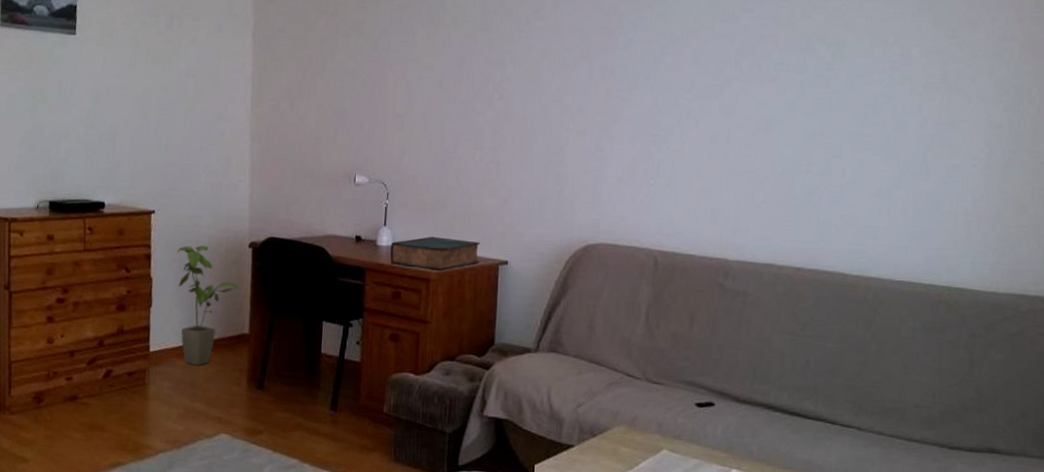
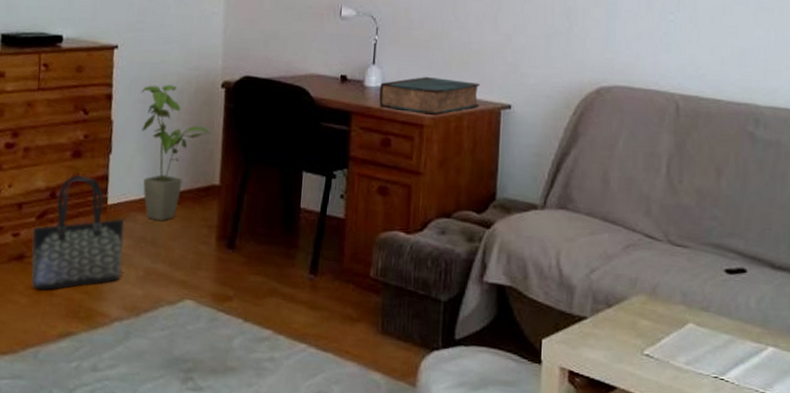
tote bag: none [84,326,166,427] -> present [31,175,124,291]

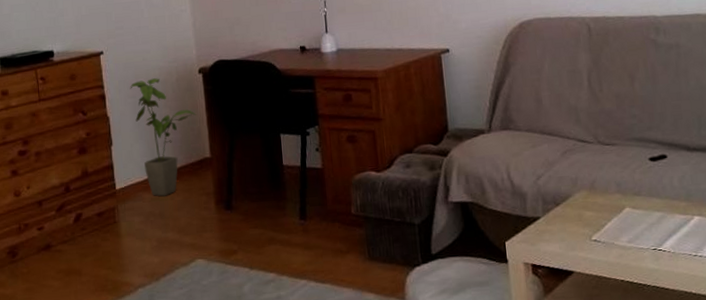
tote bag: present [31,175,124,291] -> none [55,168,139,272]
book: present [379,77,480,115] -> none [335,34,423,69]

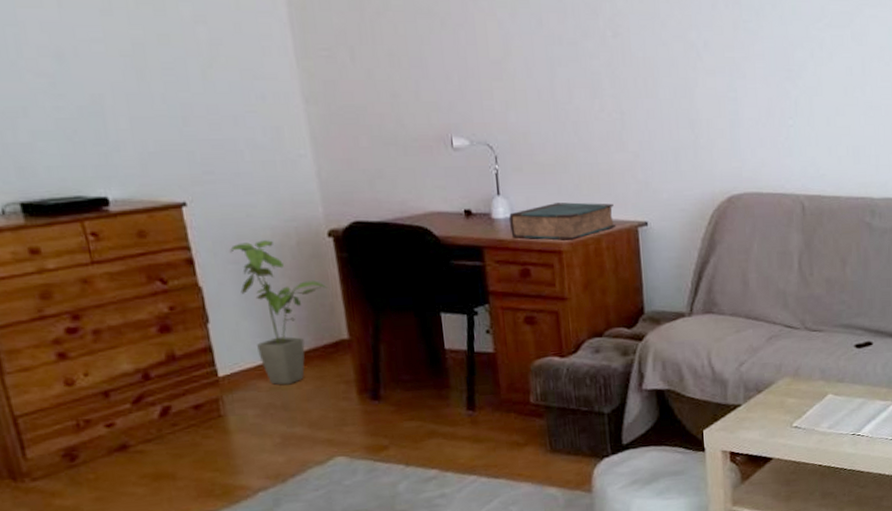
book: none [335,34,423,69] -> present [509,202,617,240]

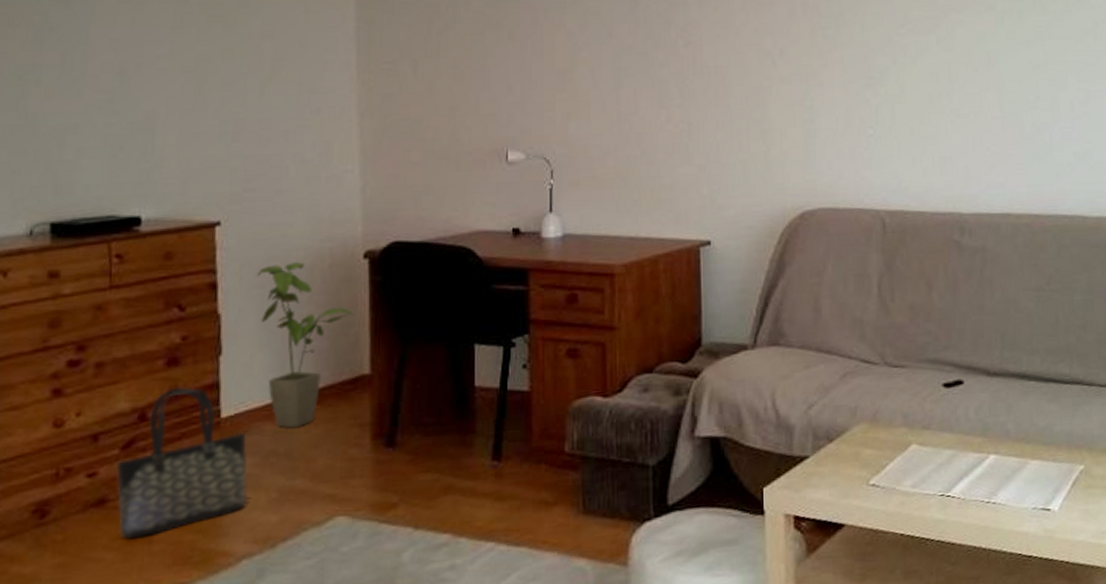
tote bag: none [131,350,255,477] -> present [117,387,248,539]
book: present [509,202,617,240] -> none [560,219,676,262]

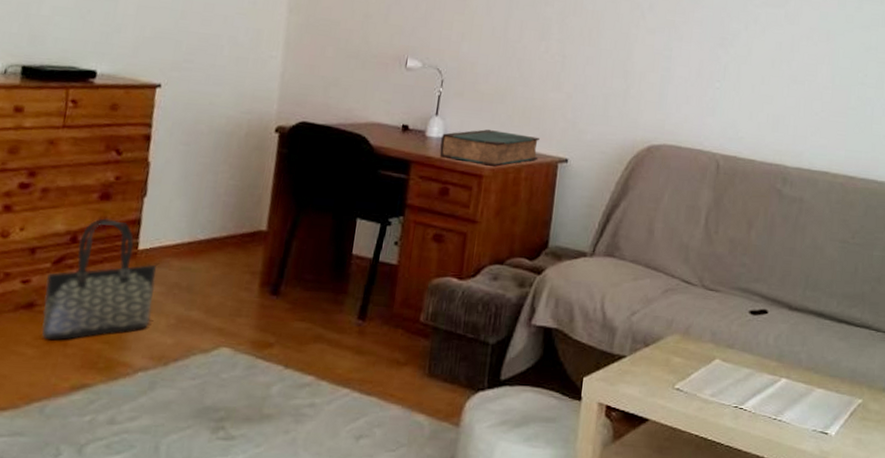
house plant: present [256,262,355,428] -> none [180,127,261,268]
book: none [560,219,676,262] -> present [439,129,540,167]

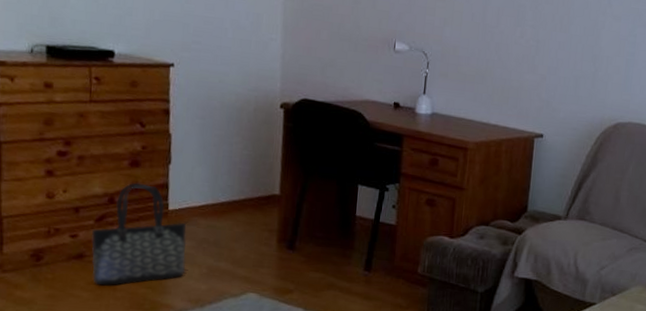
book: present [439,129,540,167] -> none [428,107,518,141]

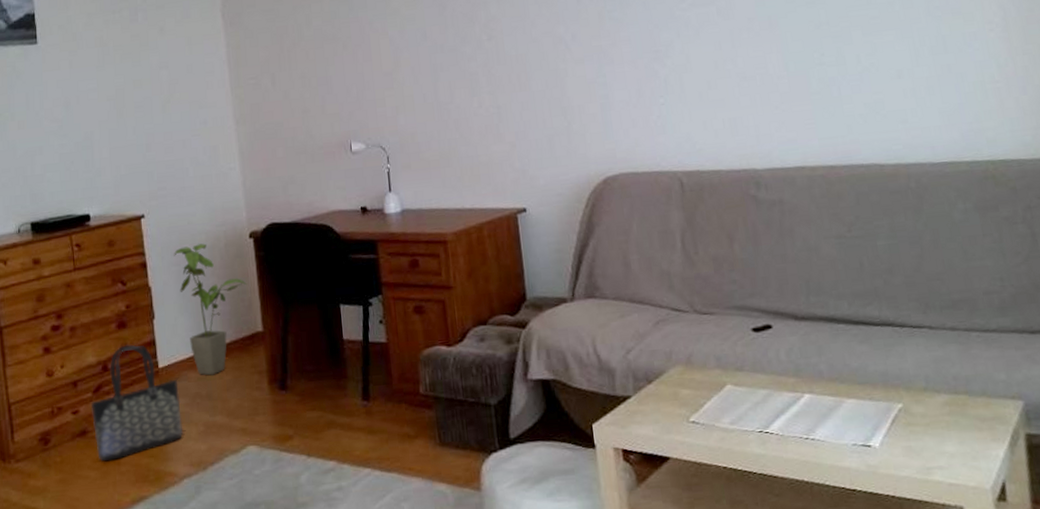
house plant: none [199,102,271,226] -> present [173,243,247,376]

